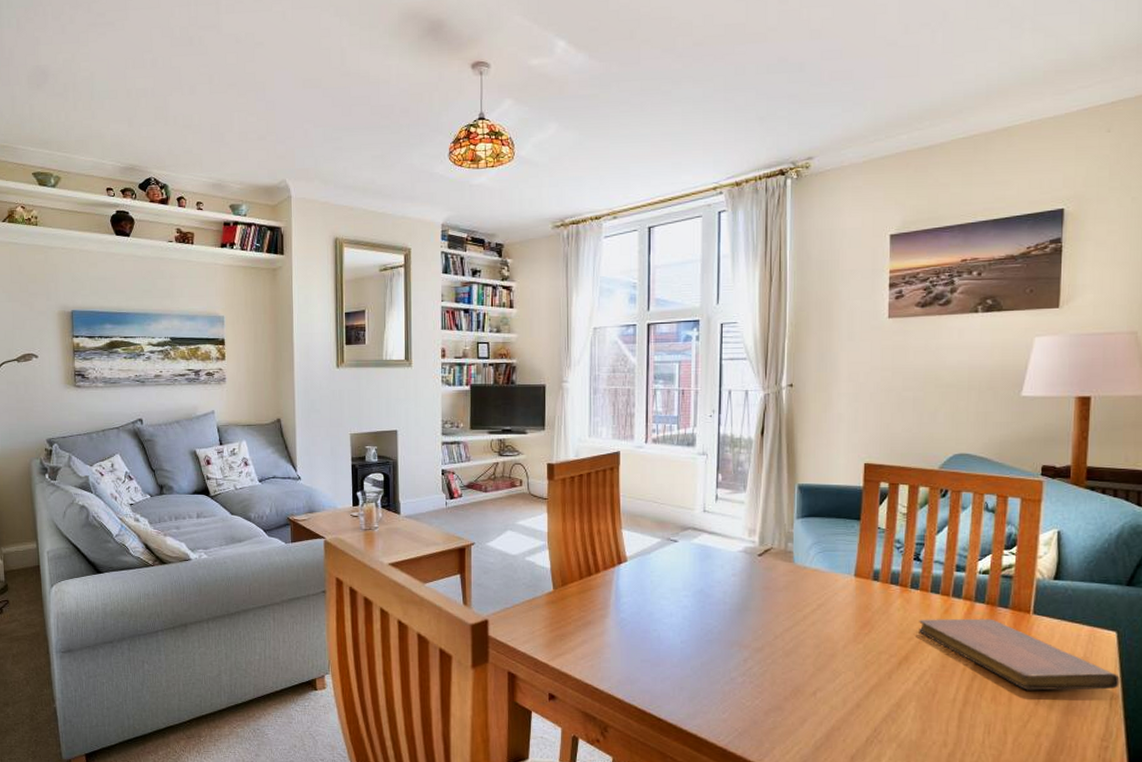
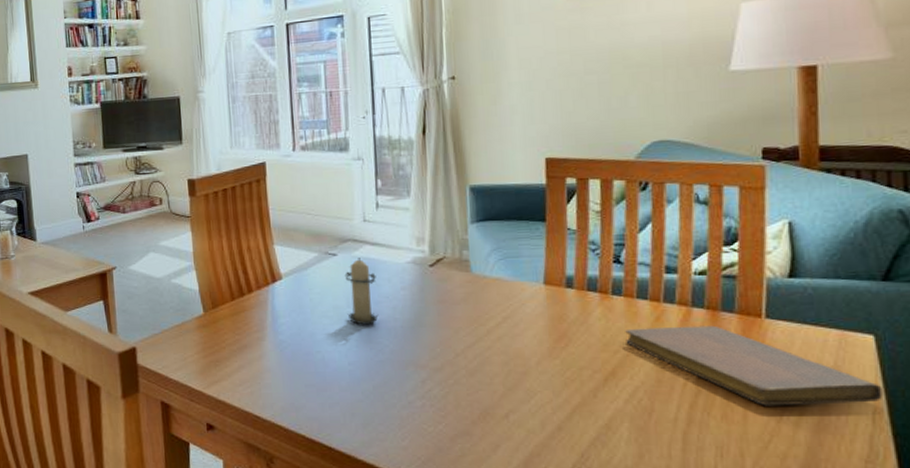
candle: none [683,545,711,607] -> present [344,258,379,325]

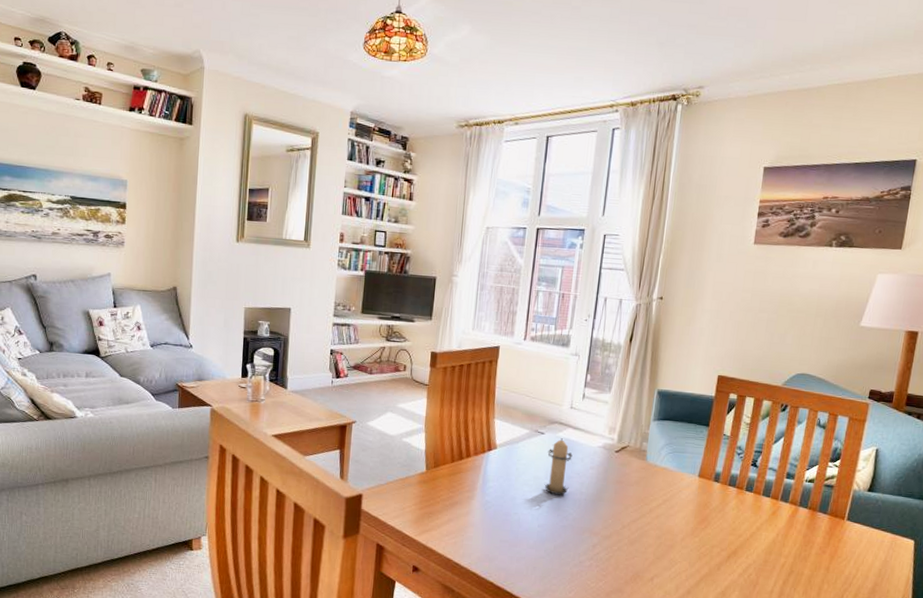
notebook: present [625,325,883,406] -> none [748,518,912,590]

